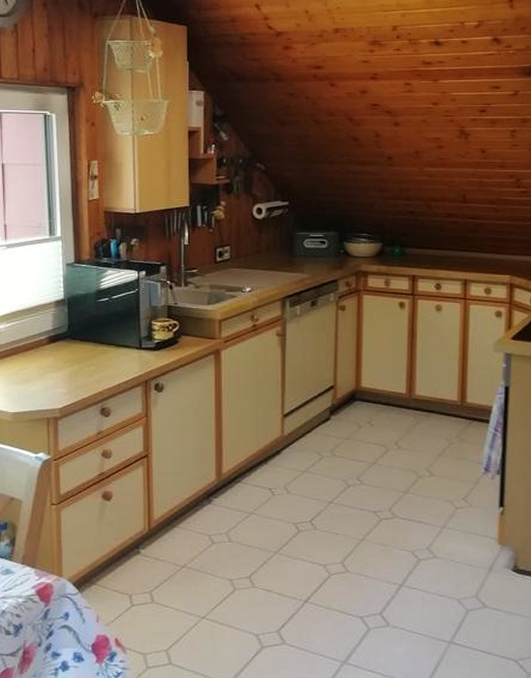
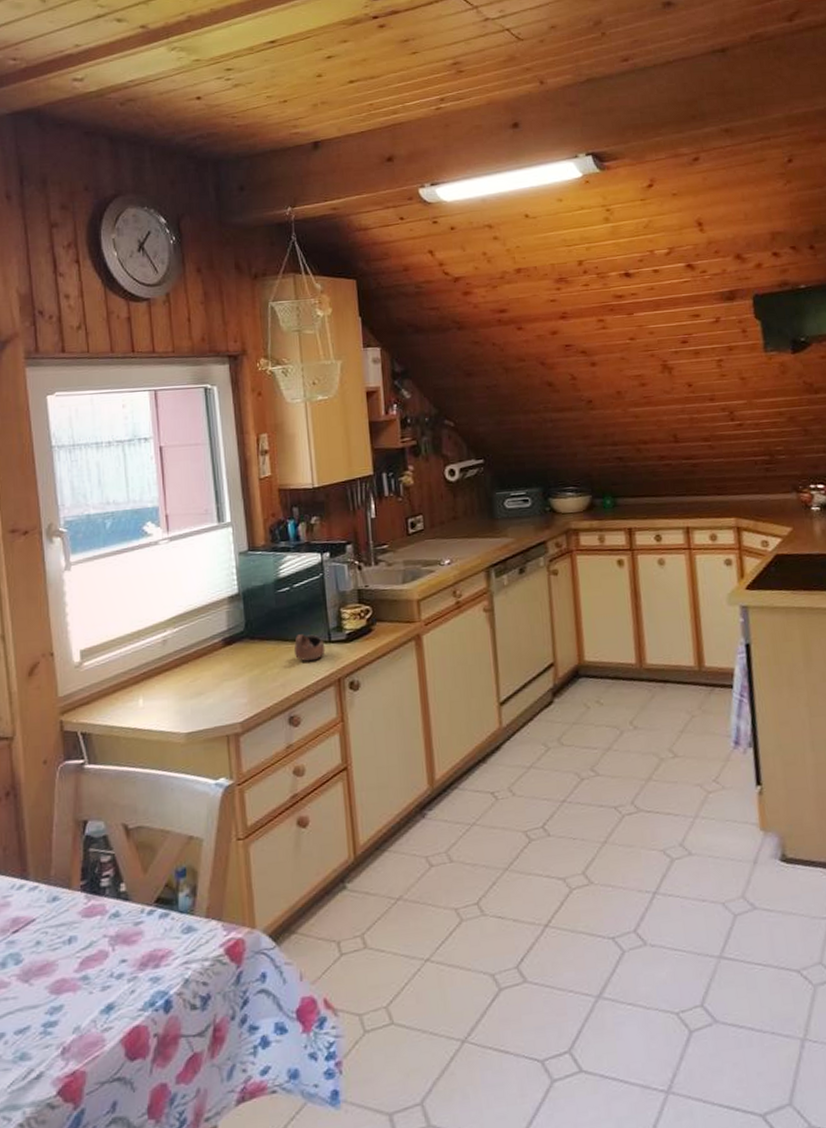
cup: none [108,339,136,363] -> present [293,634,326,662]

